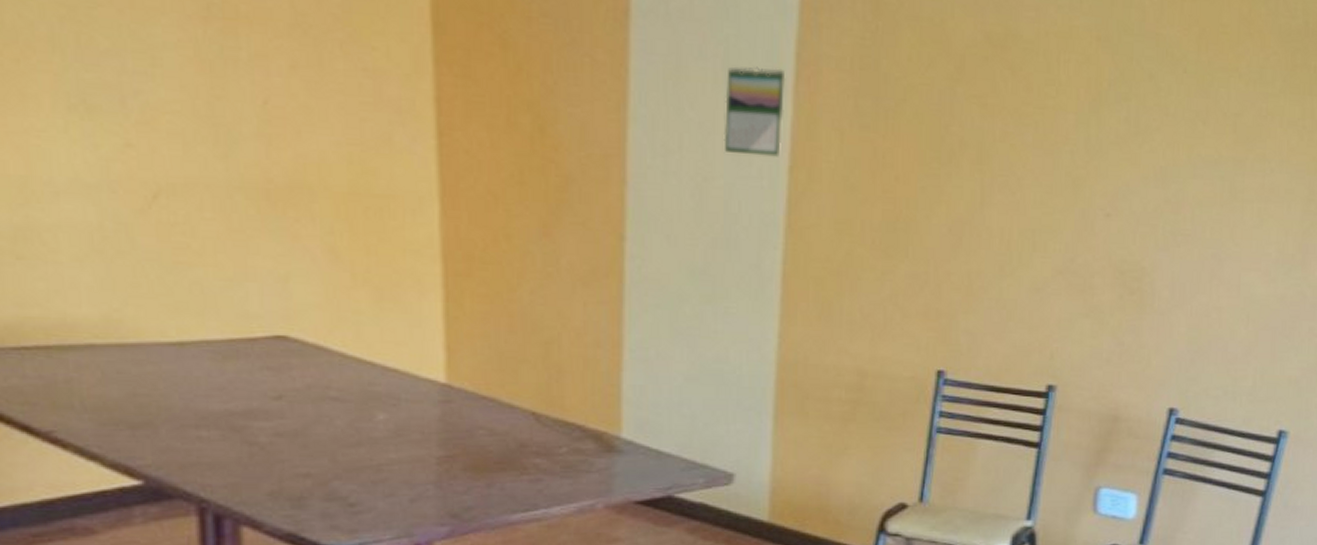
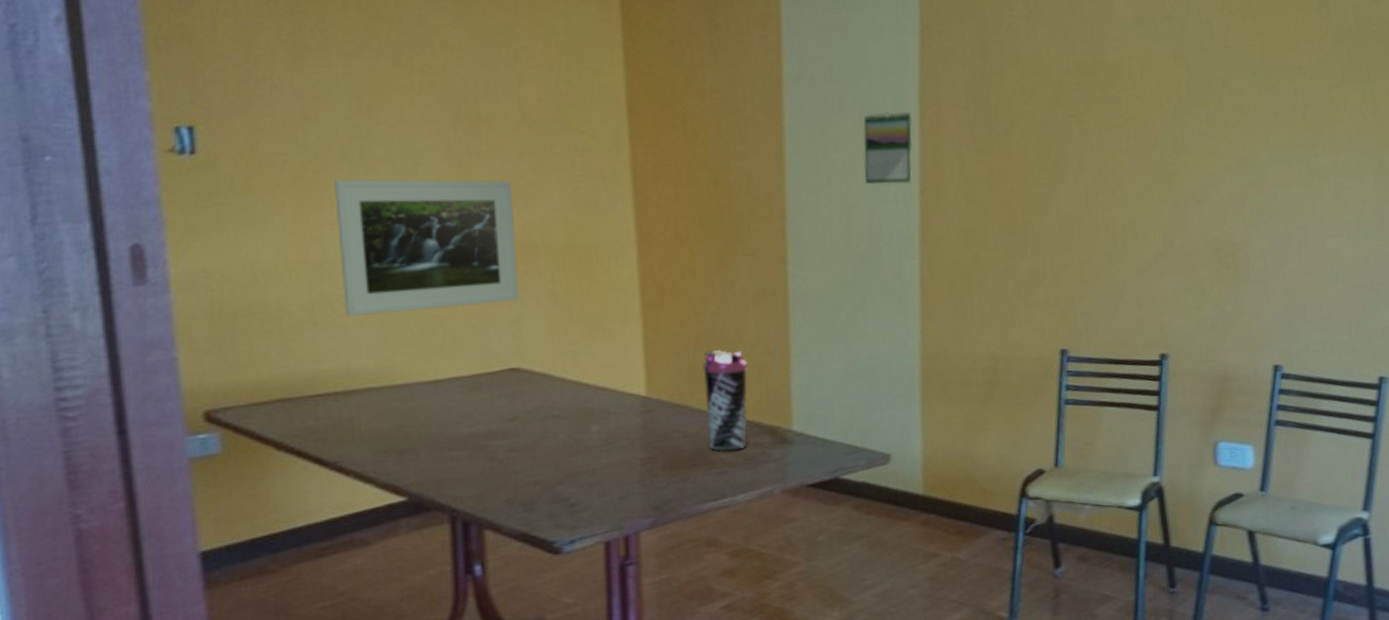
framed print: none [41,73,288,254] -> present [334,179,519,317]
water bottle: none [516,336,571,457] -> present [702,350,748,452]

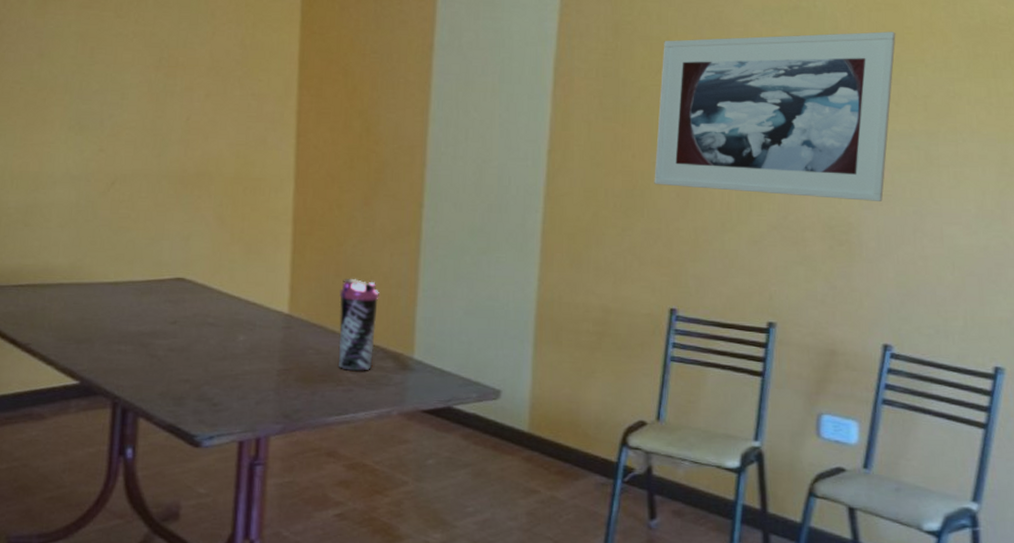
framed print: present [334,179,519,317] -> none [51,107,197,222]
calendar: present [863,111,913,184] -> none [499,79,546,143]
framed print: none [1034,38,1272,220] -> present [654,31,896,201]

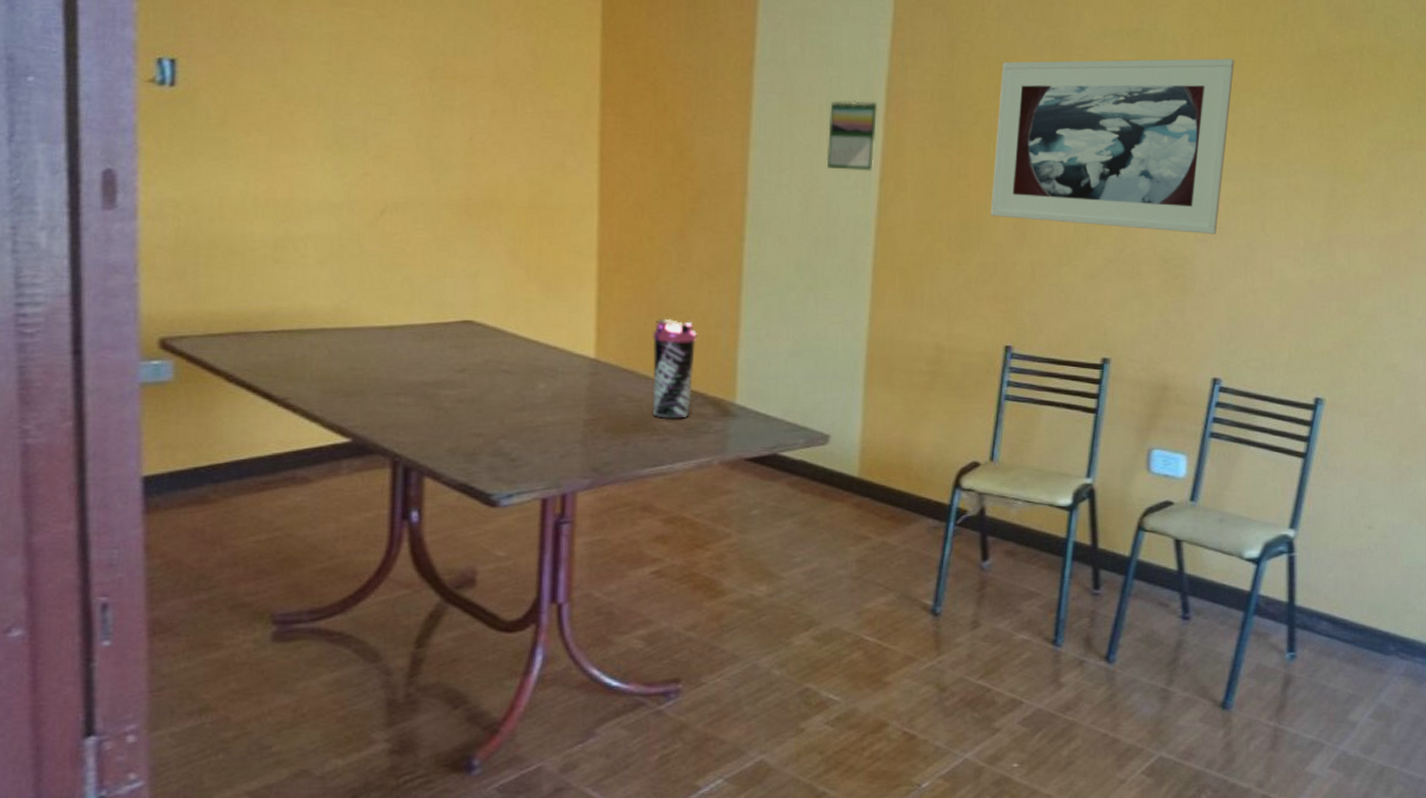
calendar: none [499,79,546,143] -> present [826,100,878,171]

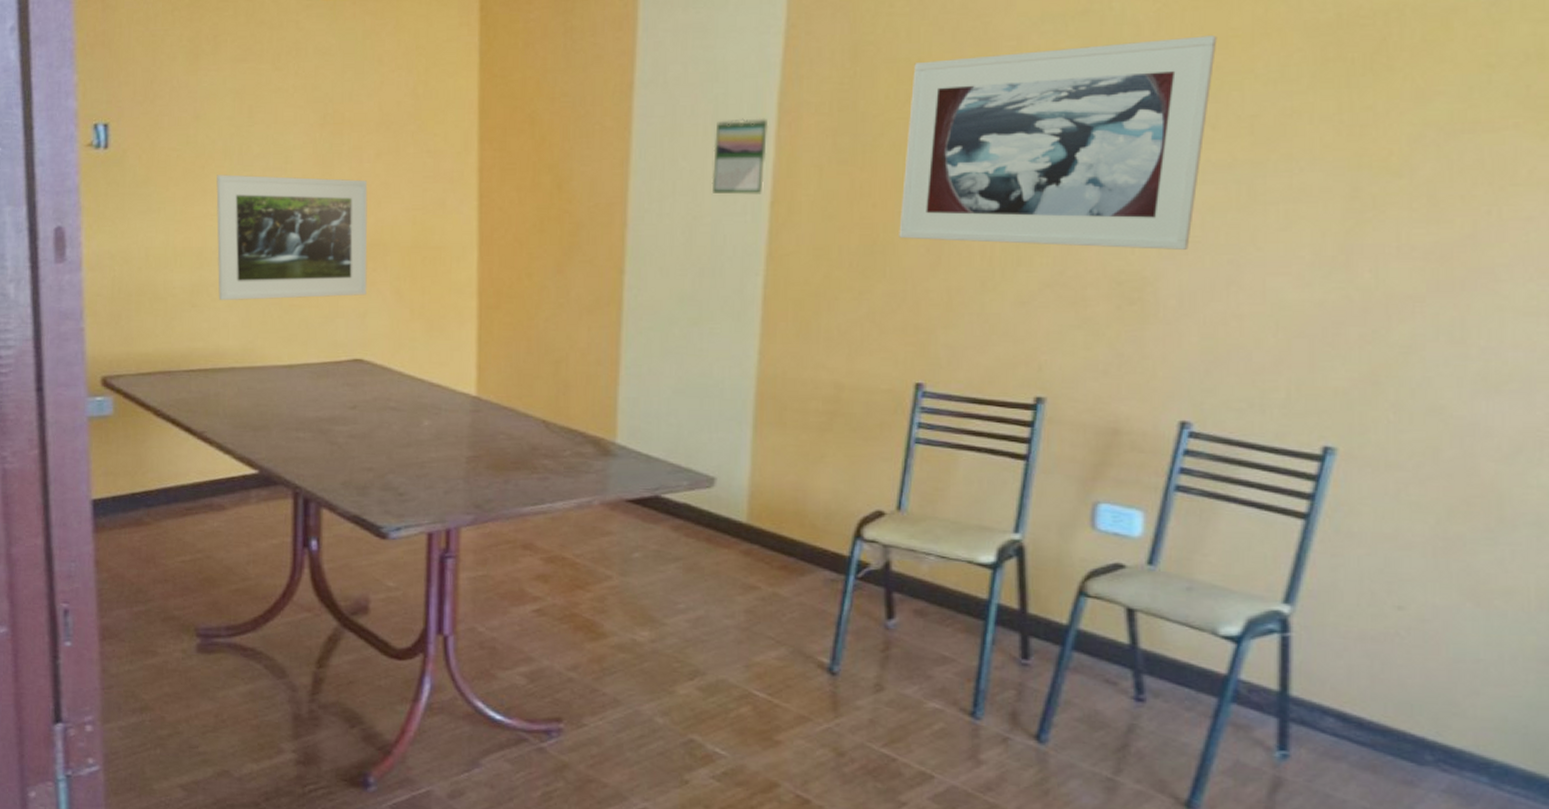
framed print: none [306,122,482,257] -> present [216,174,368,301]
water bottle: present [652,319,697,420] -> none [532,356,576,459]

